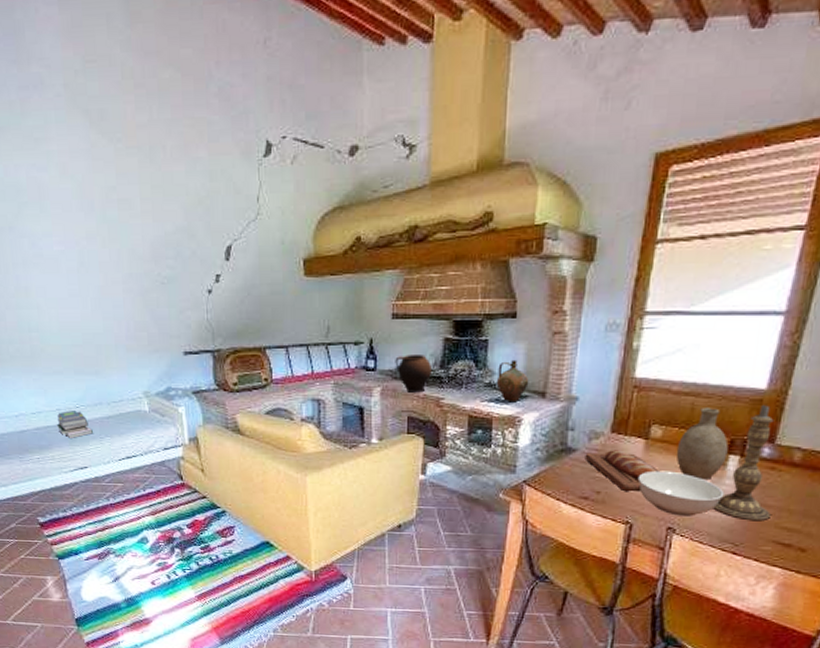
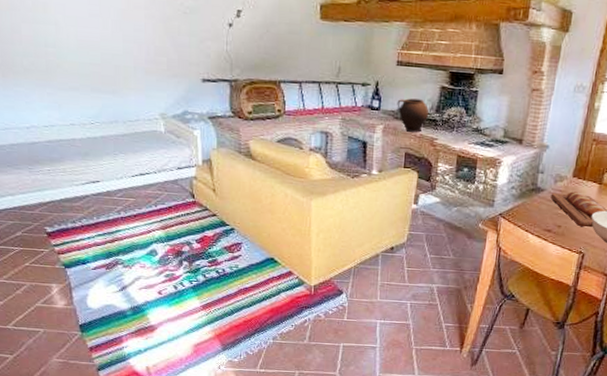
books: present [56,409,93,438] -> none [69,125,107,153]
ceramic jug: present [496,359,529,401] -> none [482,109,510,146]

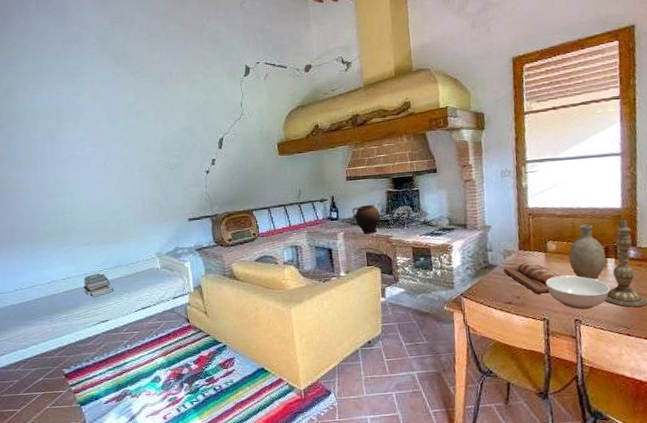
books: none [69,125,107,153] -> present [82,273,114,297]

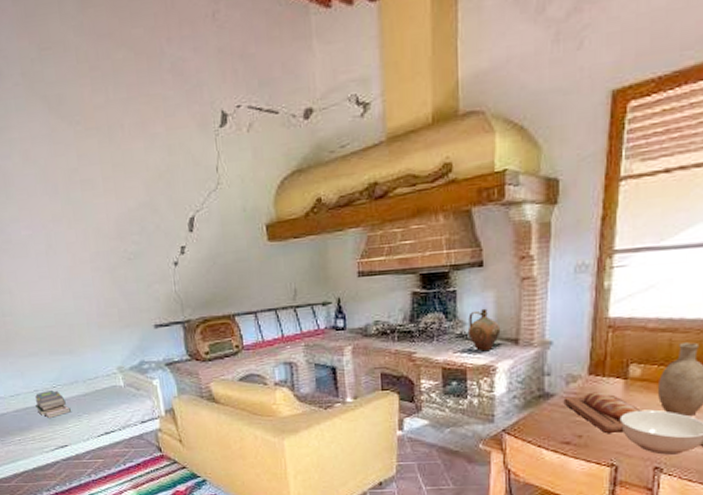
clay pot: present [352,205,381,234] -> none [364,310,403,349]
ceramic jug: none [429,202,453,234] -> present [467,308,501,351]

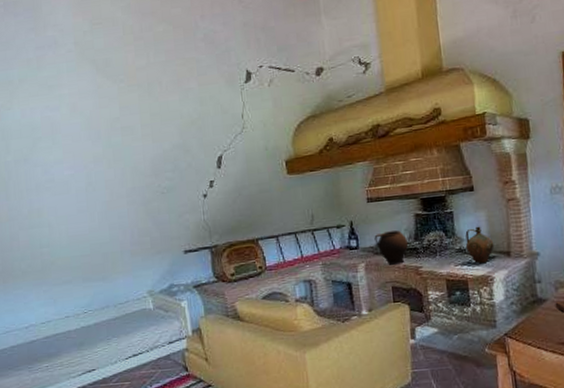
books: present [34,389,71,418] -> none [65,315,100,343]
clay pot: none [364,310,403,349] -> present [374,230,409,265]

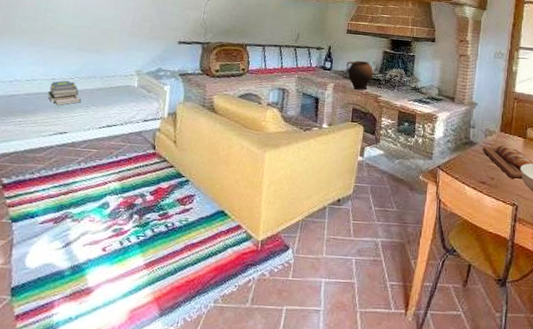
books: none [65,315,100,343] -> present [47,80,81,105]
ceramic jug: present [465,226,494,263] -> none [419,71,443,103]

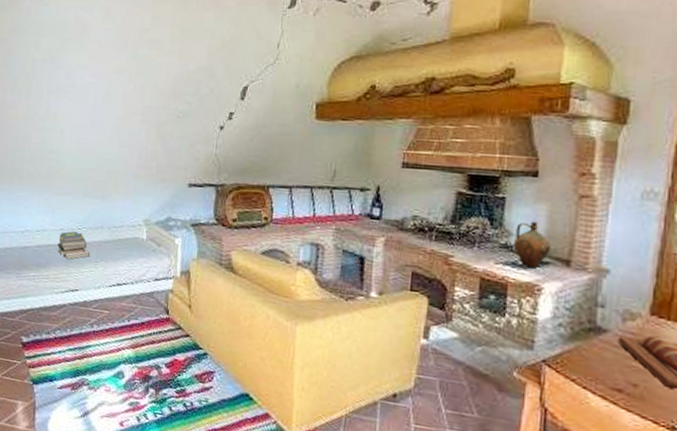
clay pot: present [346,60,374,90] -> none [402,206,443,247]
ceramic jug: none [419,71,443,103] -> present [513,221,551,267]

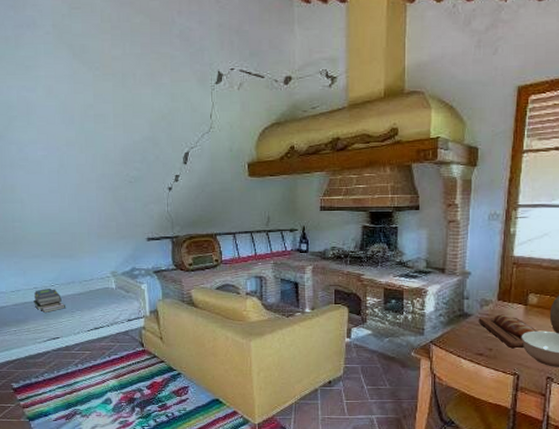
ceramic jug: present [513,221,551,267] -> none [405,243,431,276]

